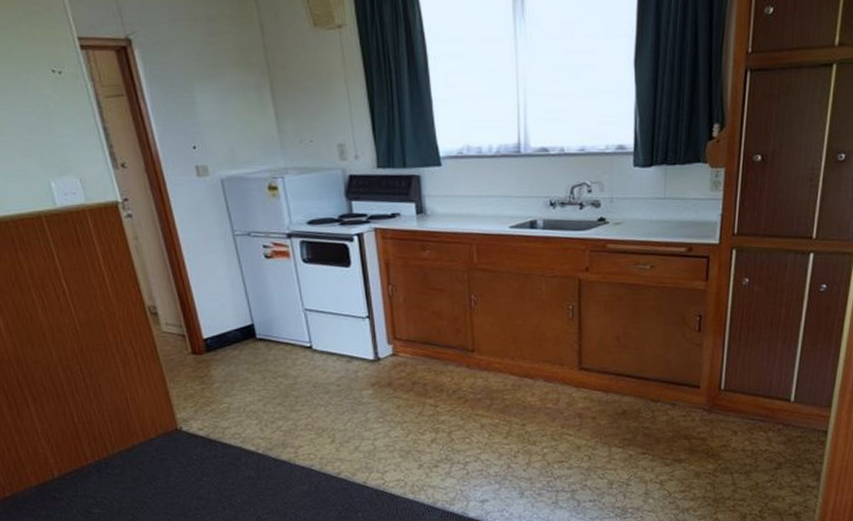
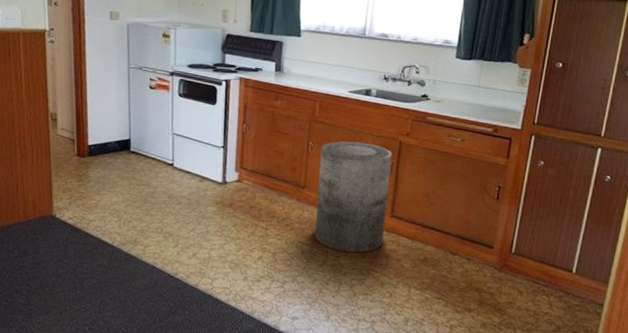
trash can: none [486,287,574,418] -> present [315,141,392,253]

